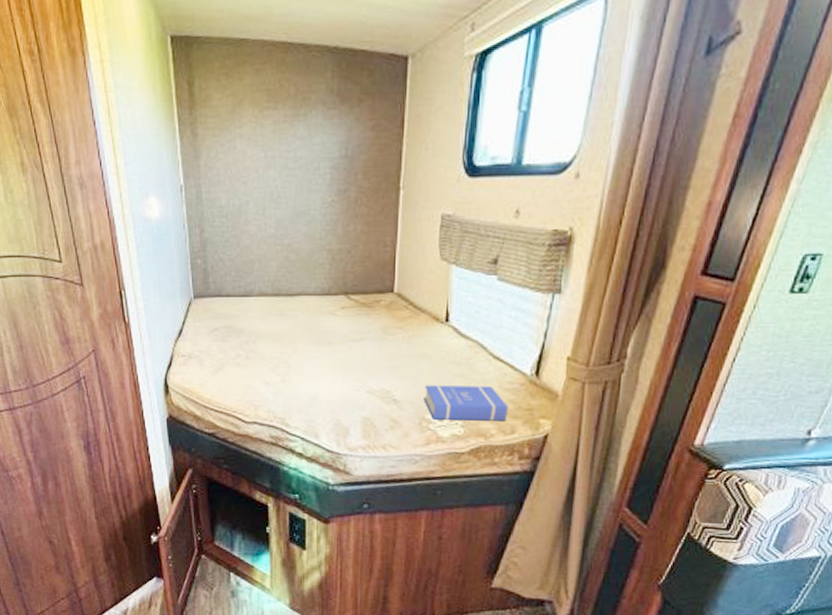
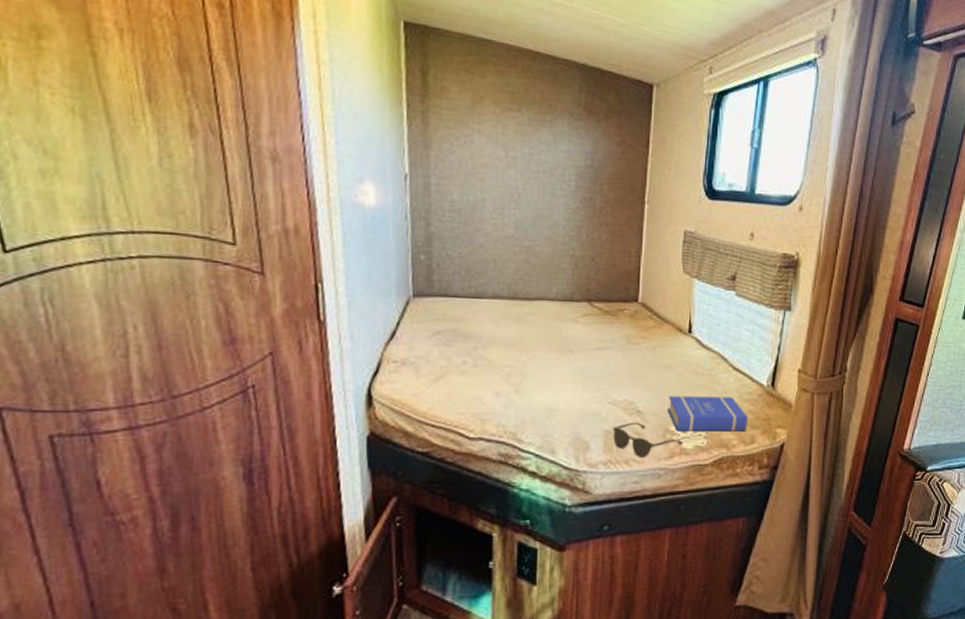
sunglasses: none [371,410,438,444] -> present [613,422,682,457]

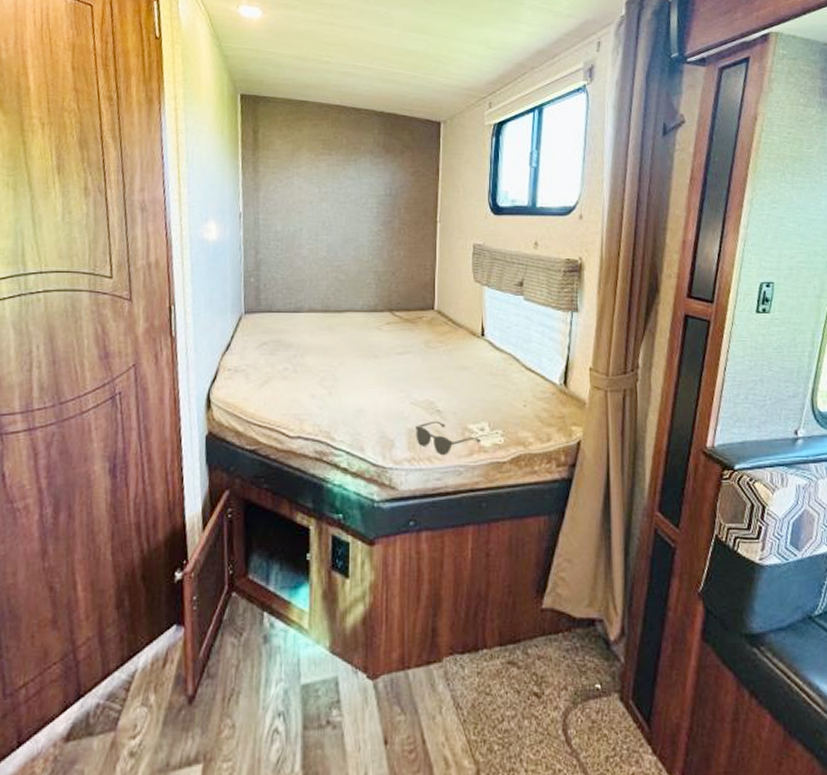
book: present [667,396,748,431] -> none [465,396,543,429]

